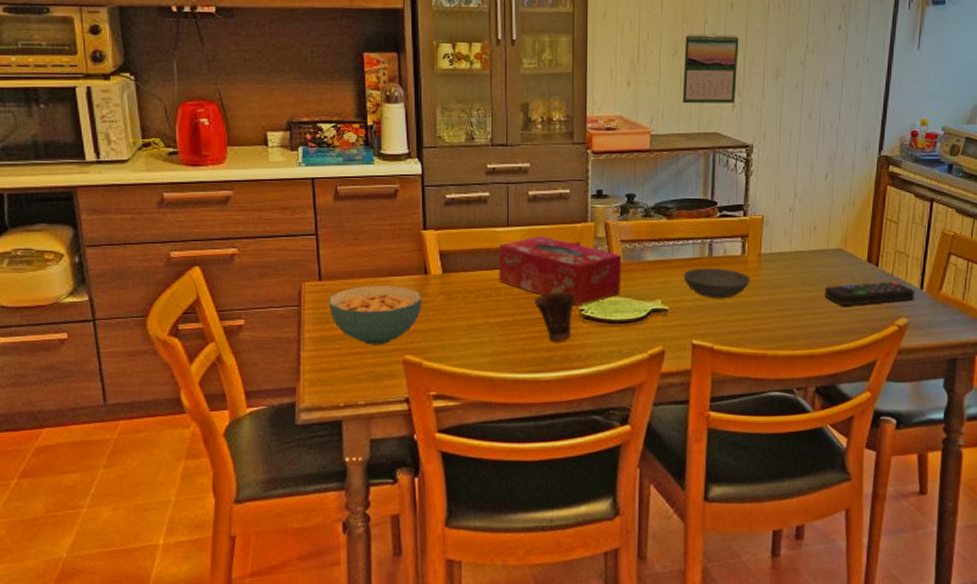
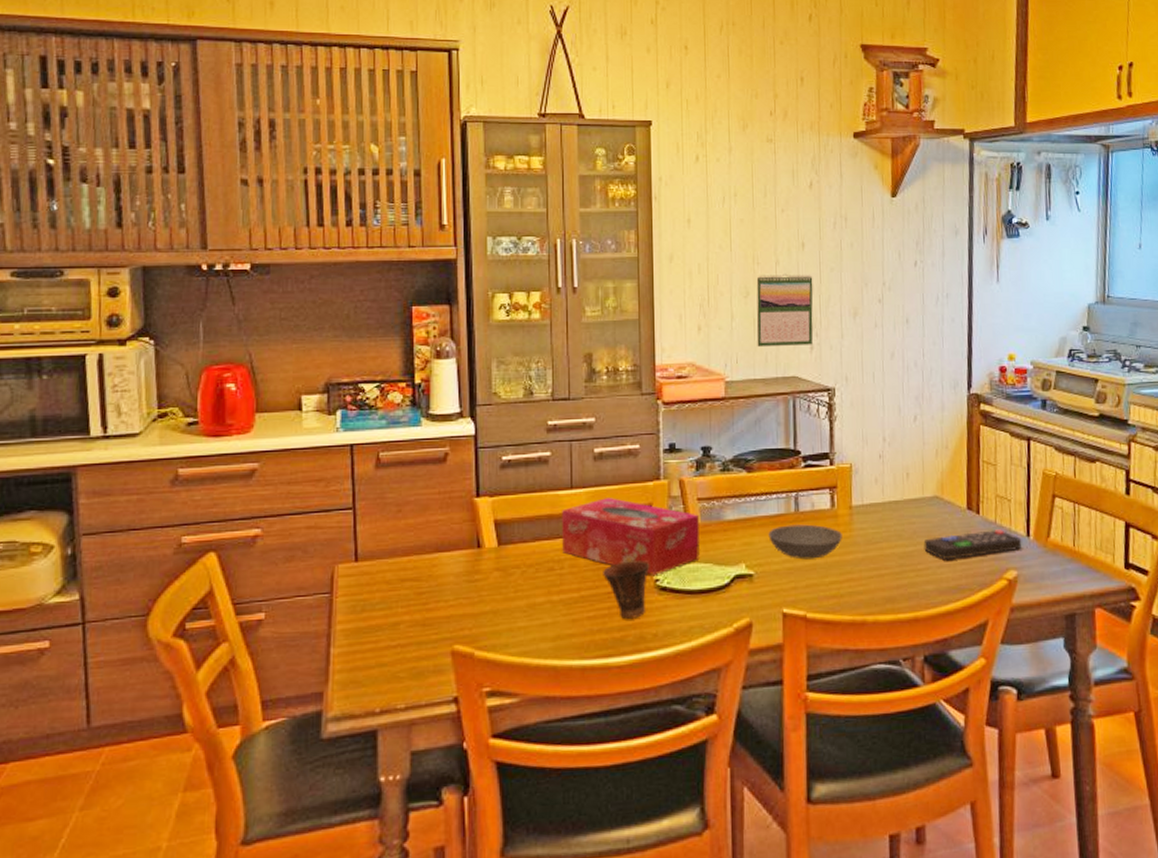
cereal bowl: present [329,285,423,345] -> none [366,563,475,636]

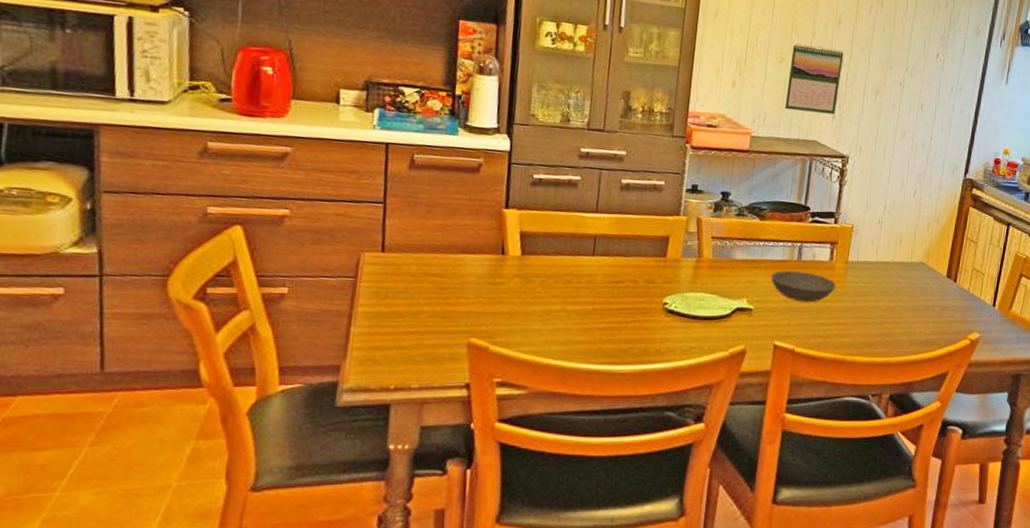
tissue box: present [562,498,700,575] -> none [581,225,711,299]
cup: present [603,561,650,619] -> none [617,283,661,334]
remote control: present [923,529,1022,559] -> none [904,296,988,318]

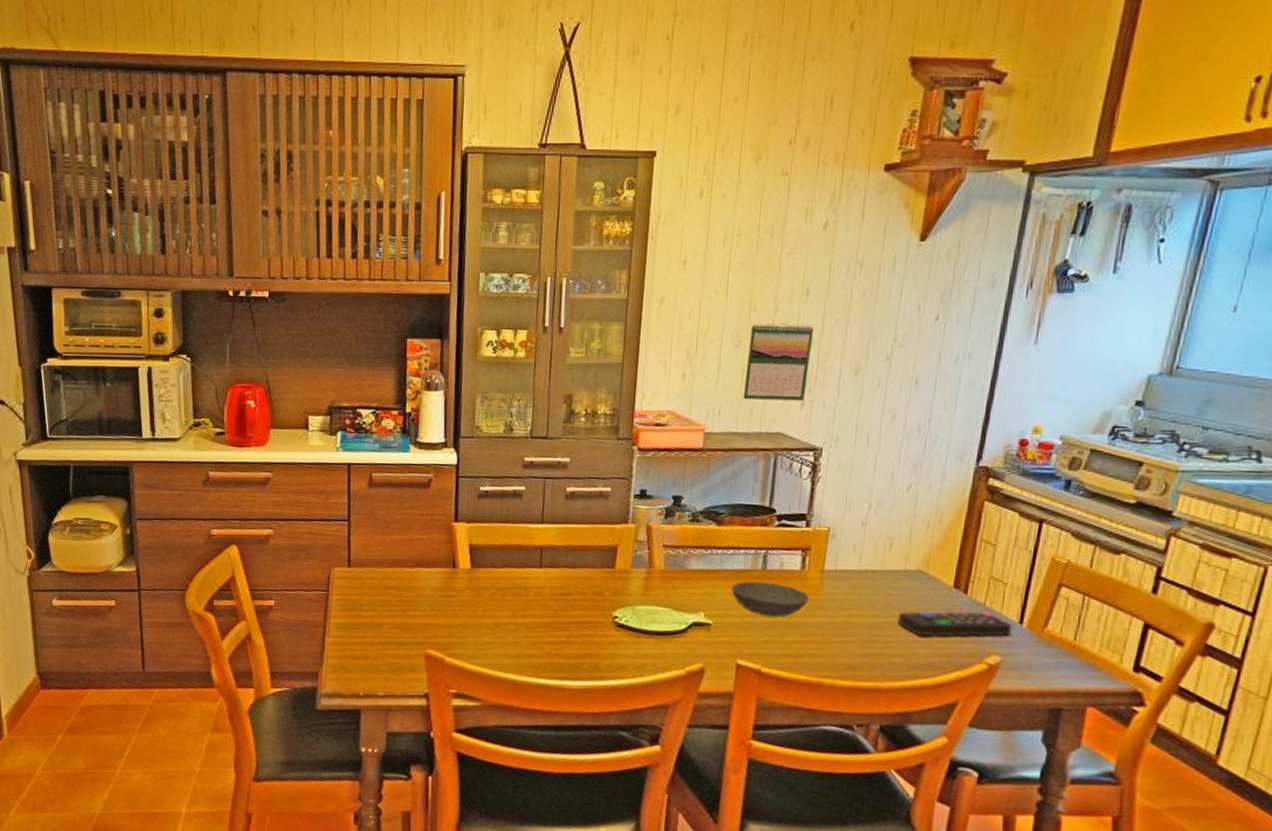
remote control: none [904,296,988,318] -> present [897,611,1013,637]

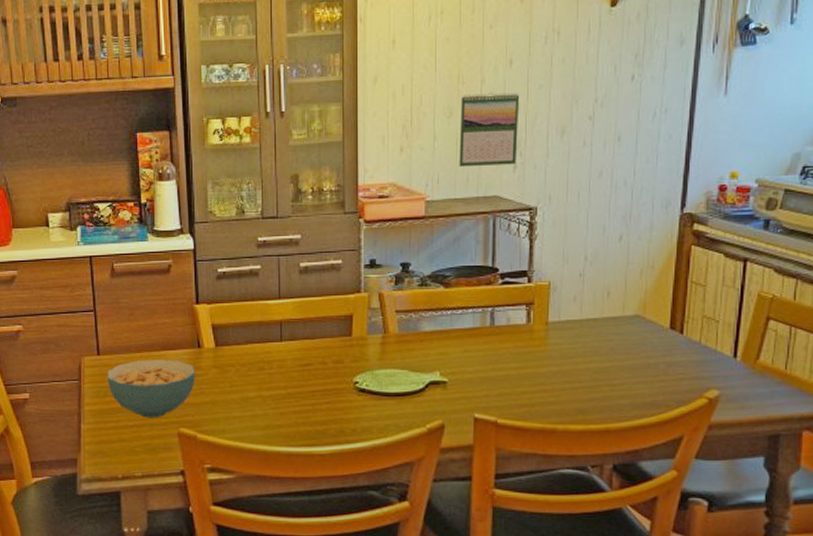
cereal bowl: none [356,575,449,637] -> present [107,359,196,418]
bowl: present [731,581,809,617] -> none [463,338,537,370]
remote control: present [897,611,1013,637] -> none [620,350,728,376]

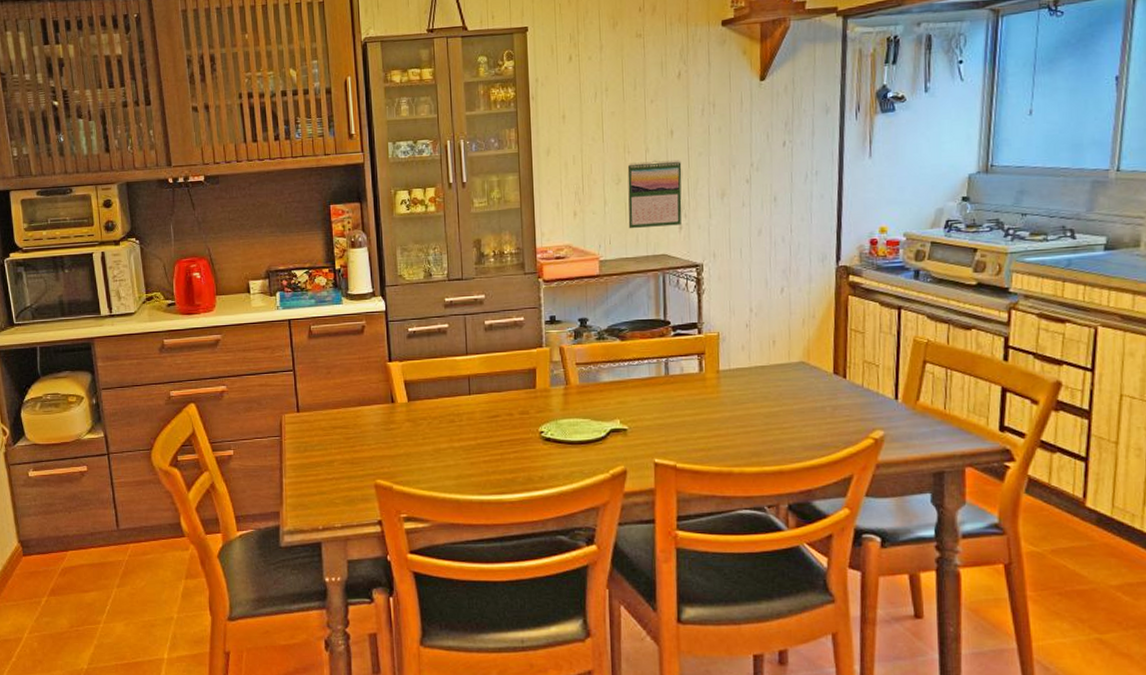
cereal bowl: present [107,359,196,418] -> none [307,415,391,471]

